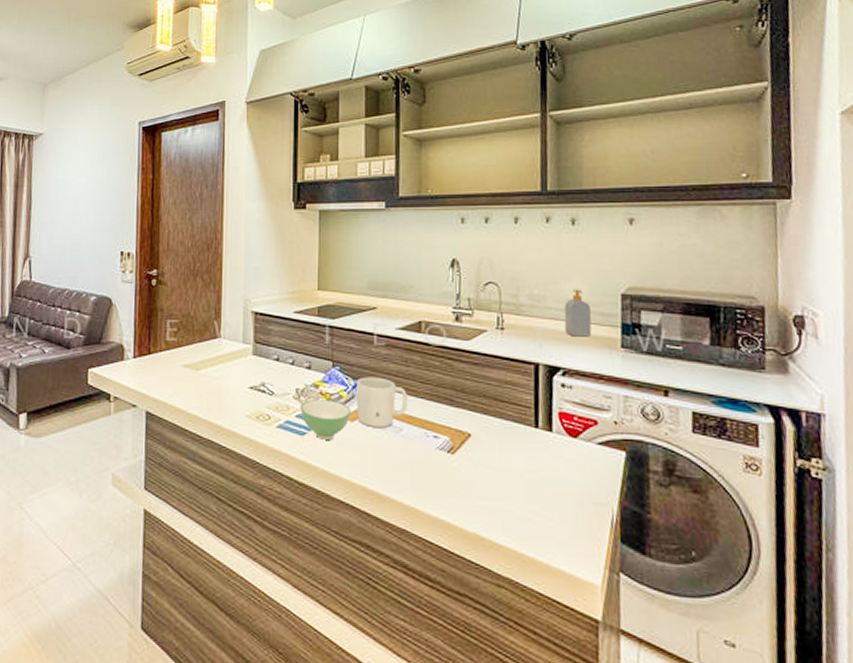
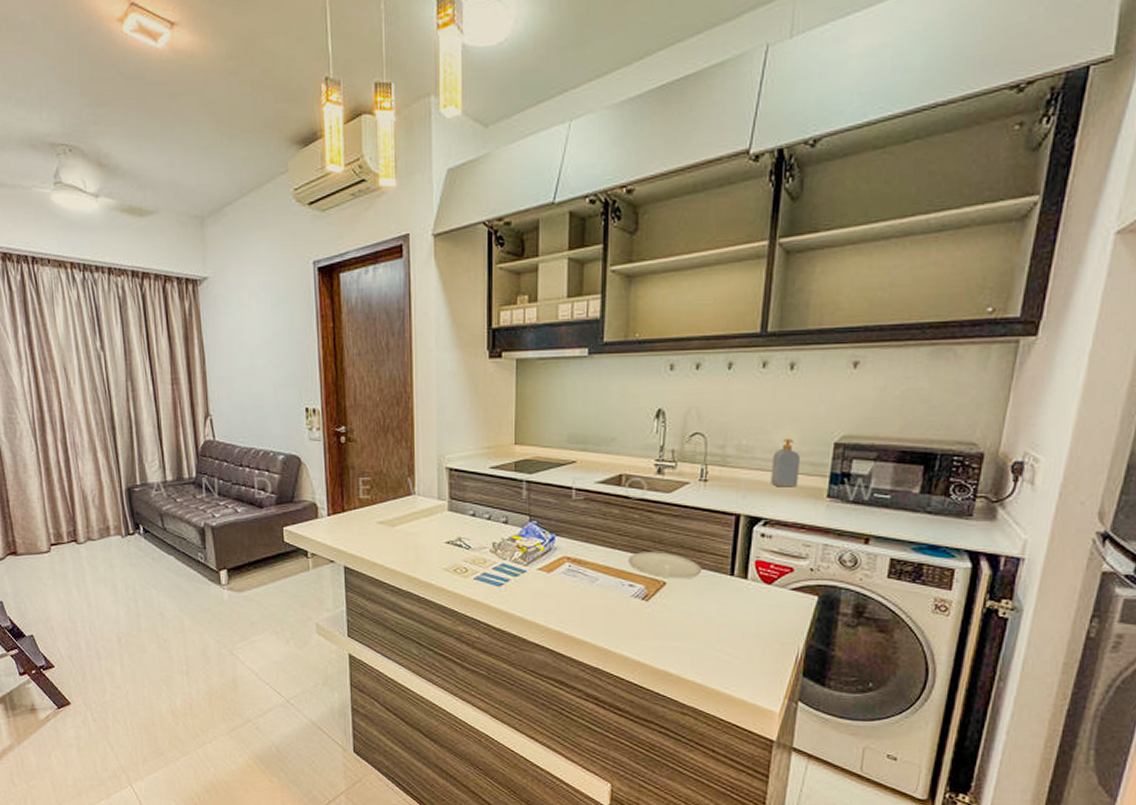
bowl: present [300,399,351,441] -> none [497,552,548,591]
mug: present [357,377,409,427] -> none [554,530,606,578]
plate: none [430,401,506,431] -> present [627,552,702,579]

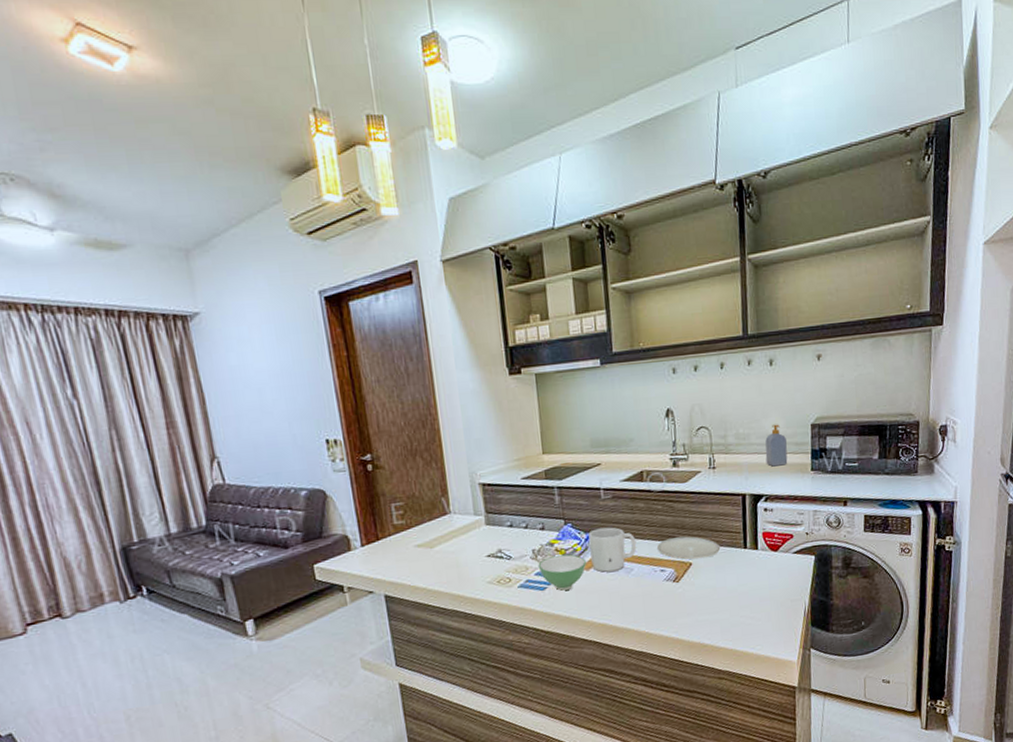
bowl: none [497,552,548,591] -> present [538,554,586,592]
mug: none [554,530,606,578] -> present [588,527,637,572]

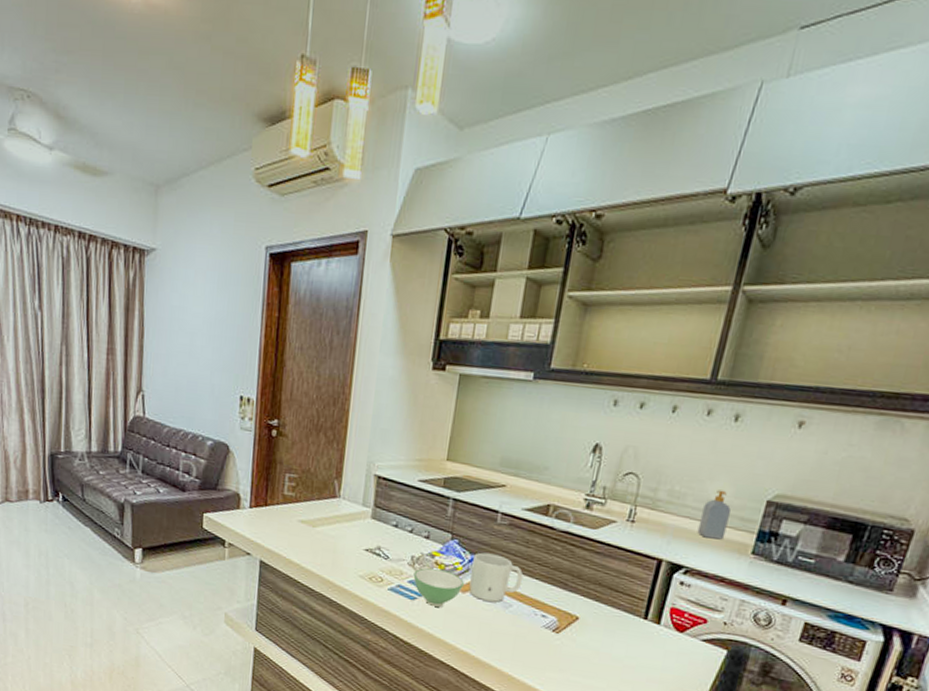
plate: present [656,536,721,560] -> none [543,584,617,618]

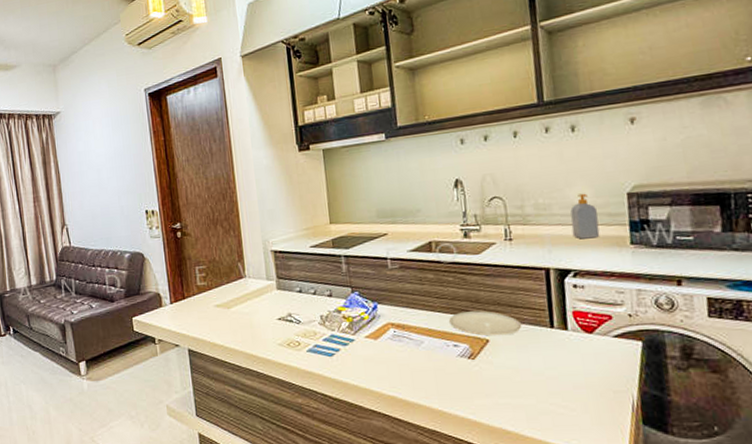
bowl: present [413,568,464,608] -> none [326,322,374,359]
mug: present [469,552,524,602] -> none [376,297,427,343]
plate: none [543,584,617,618] -> present [448,311,522,336]

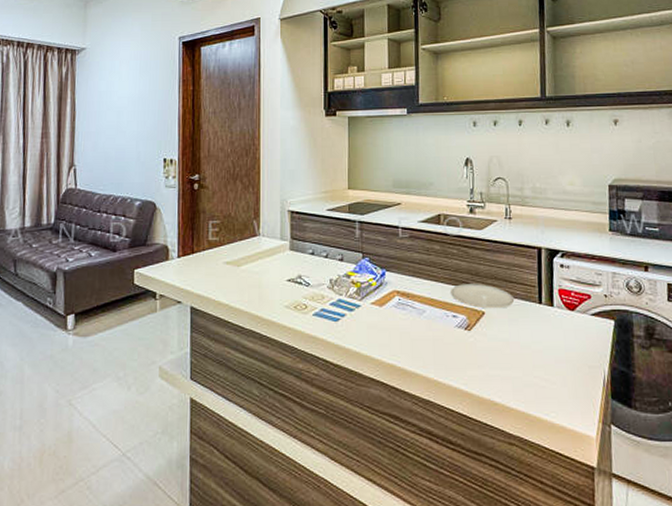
soap bottle: present [570,193,600,239] -> none [562,182,585,223]

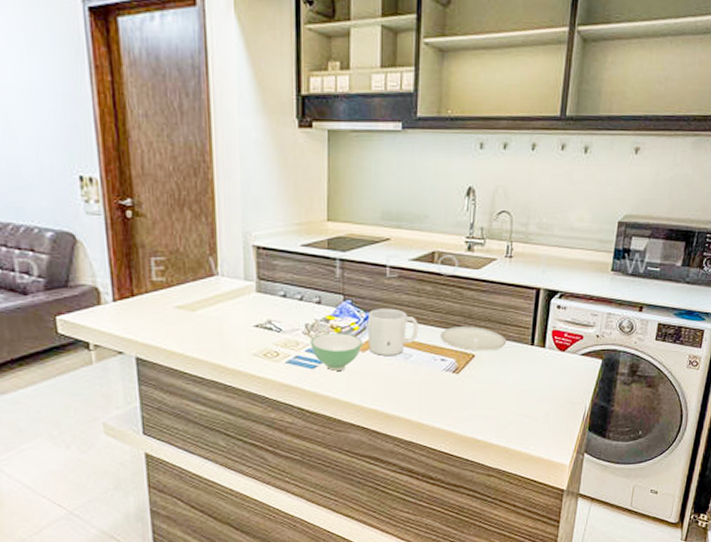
bowl: none [334,287,380,325] -> present [310,332,362,372]
mug: none [384,265,431,310] -> present [368,308,419,356]

